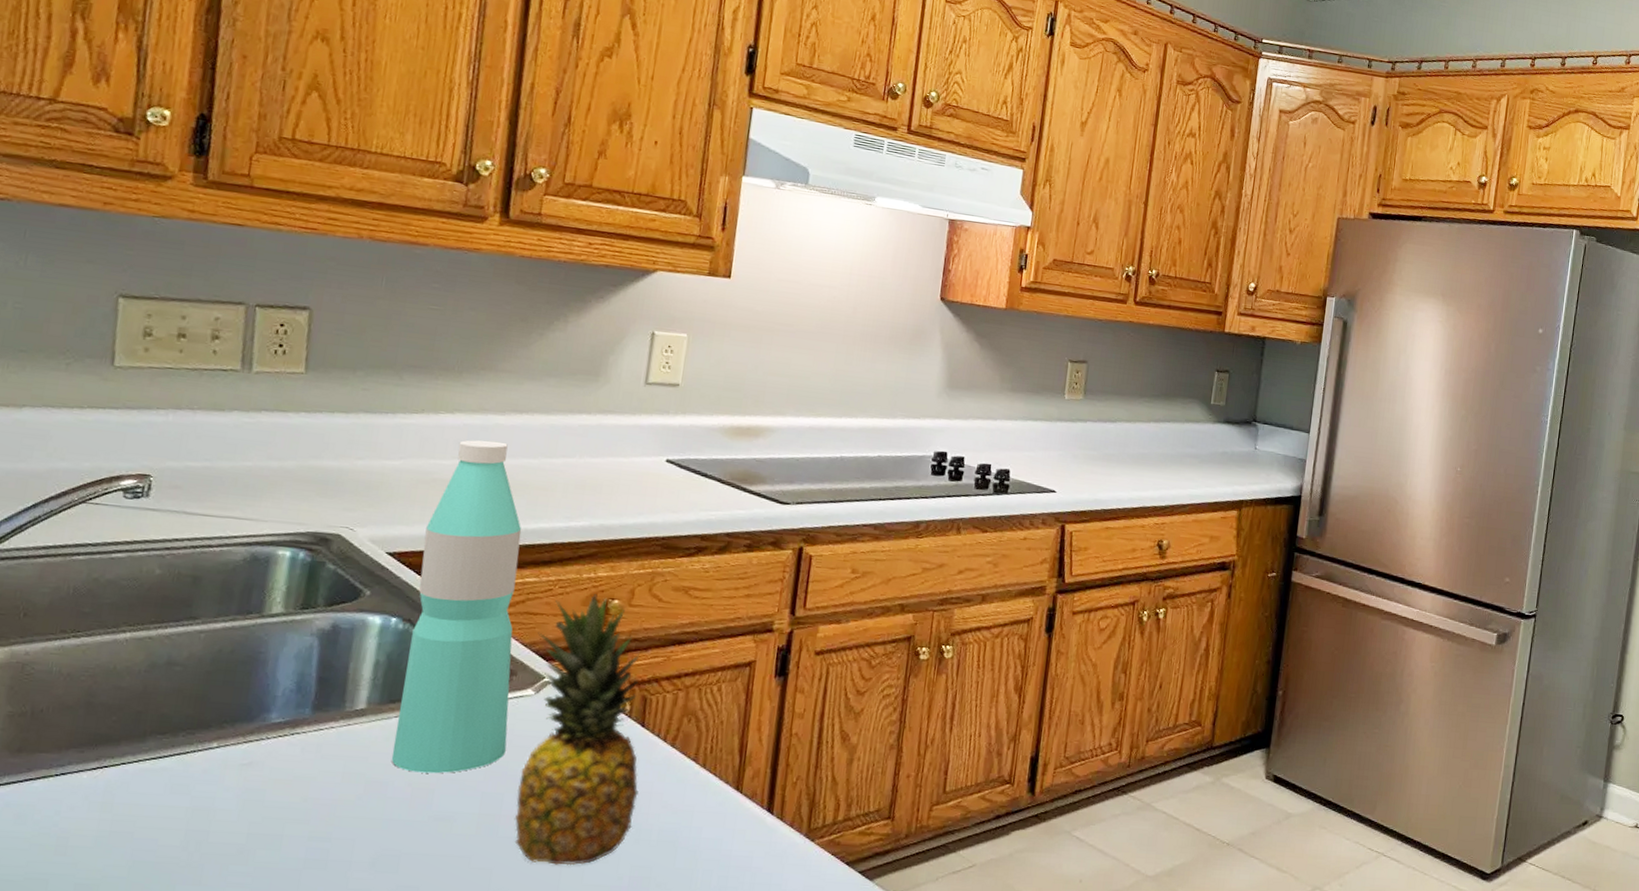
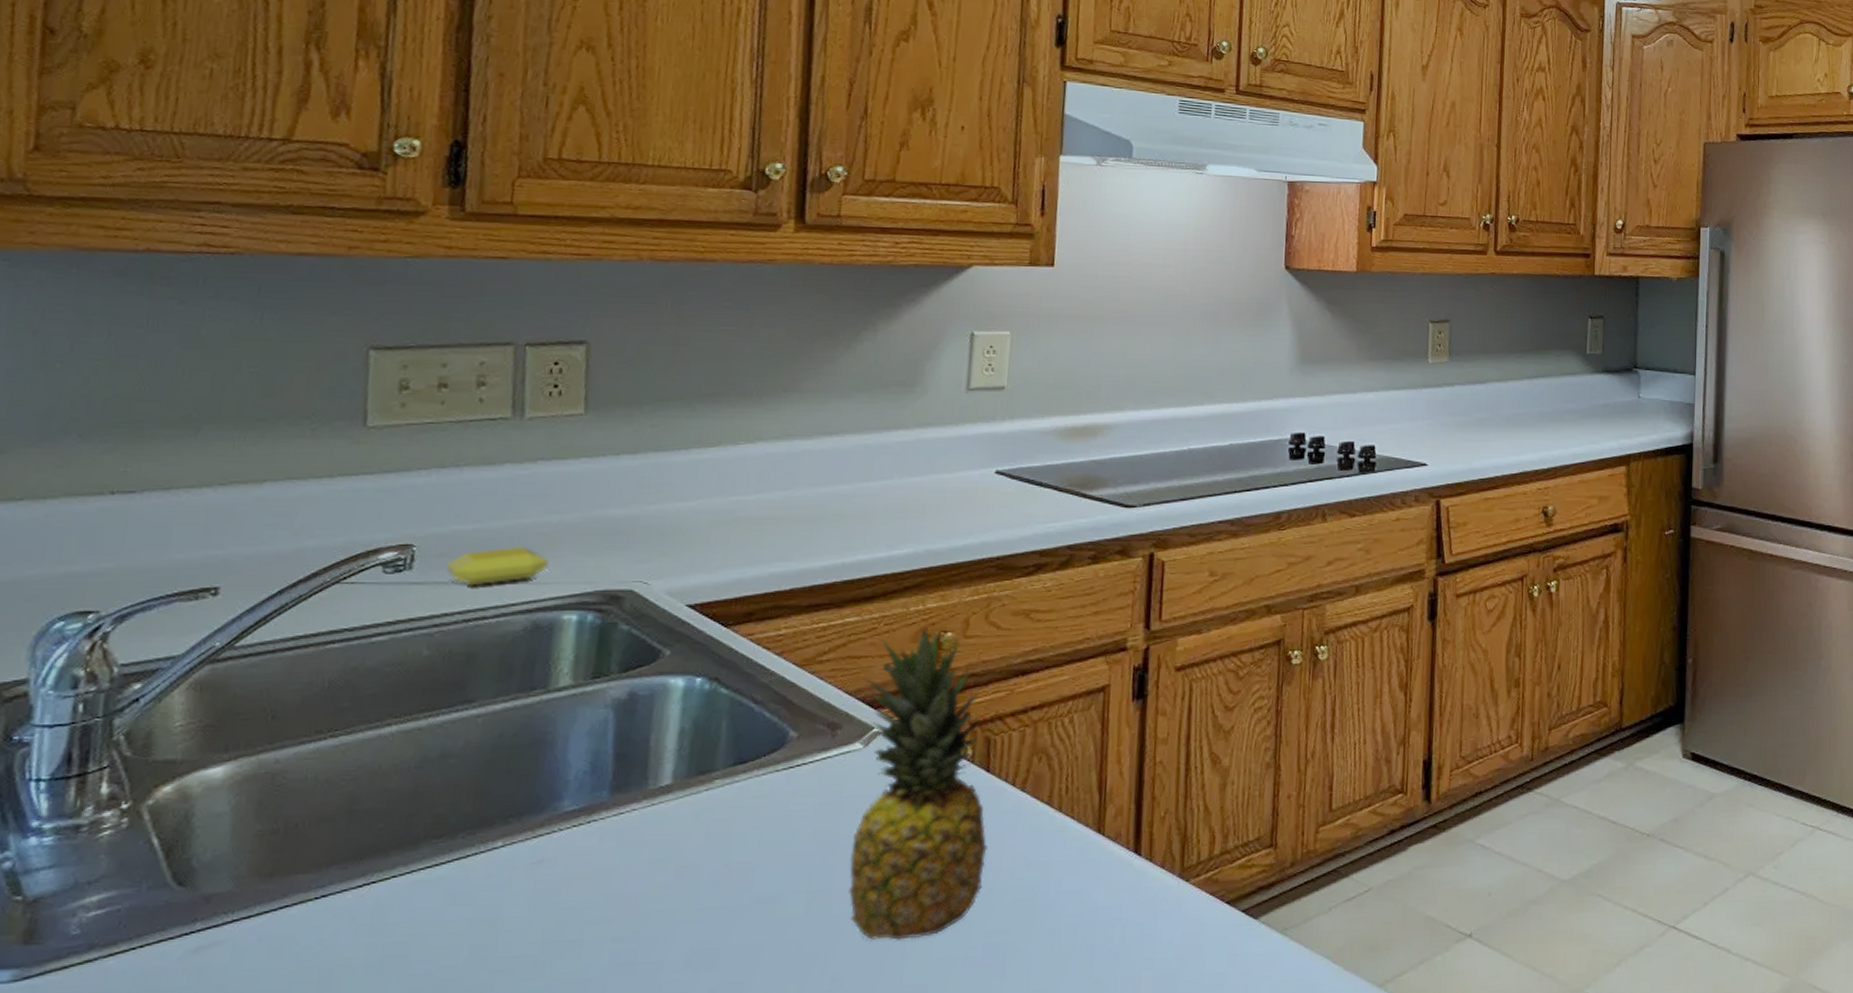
soap bar: none [178,485,268,518] -> present [446,546,549,586]
water bottle: present [391,440,522,774] -> none [703,469,839,851]

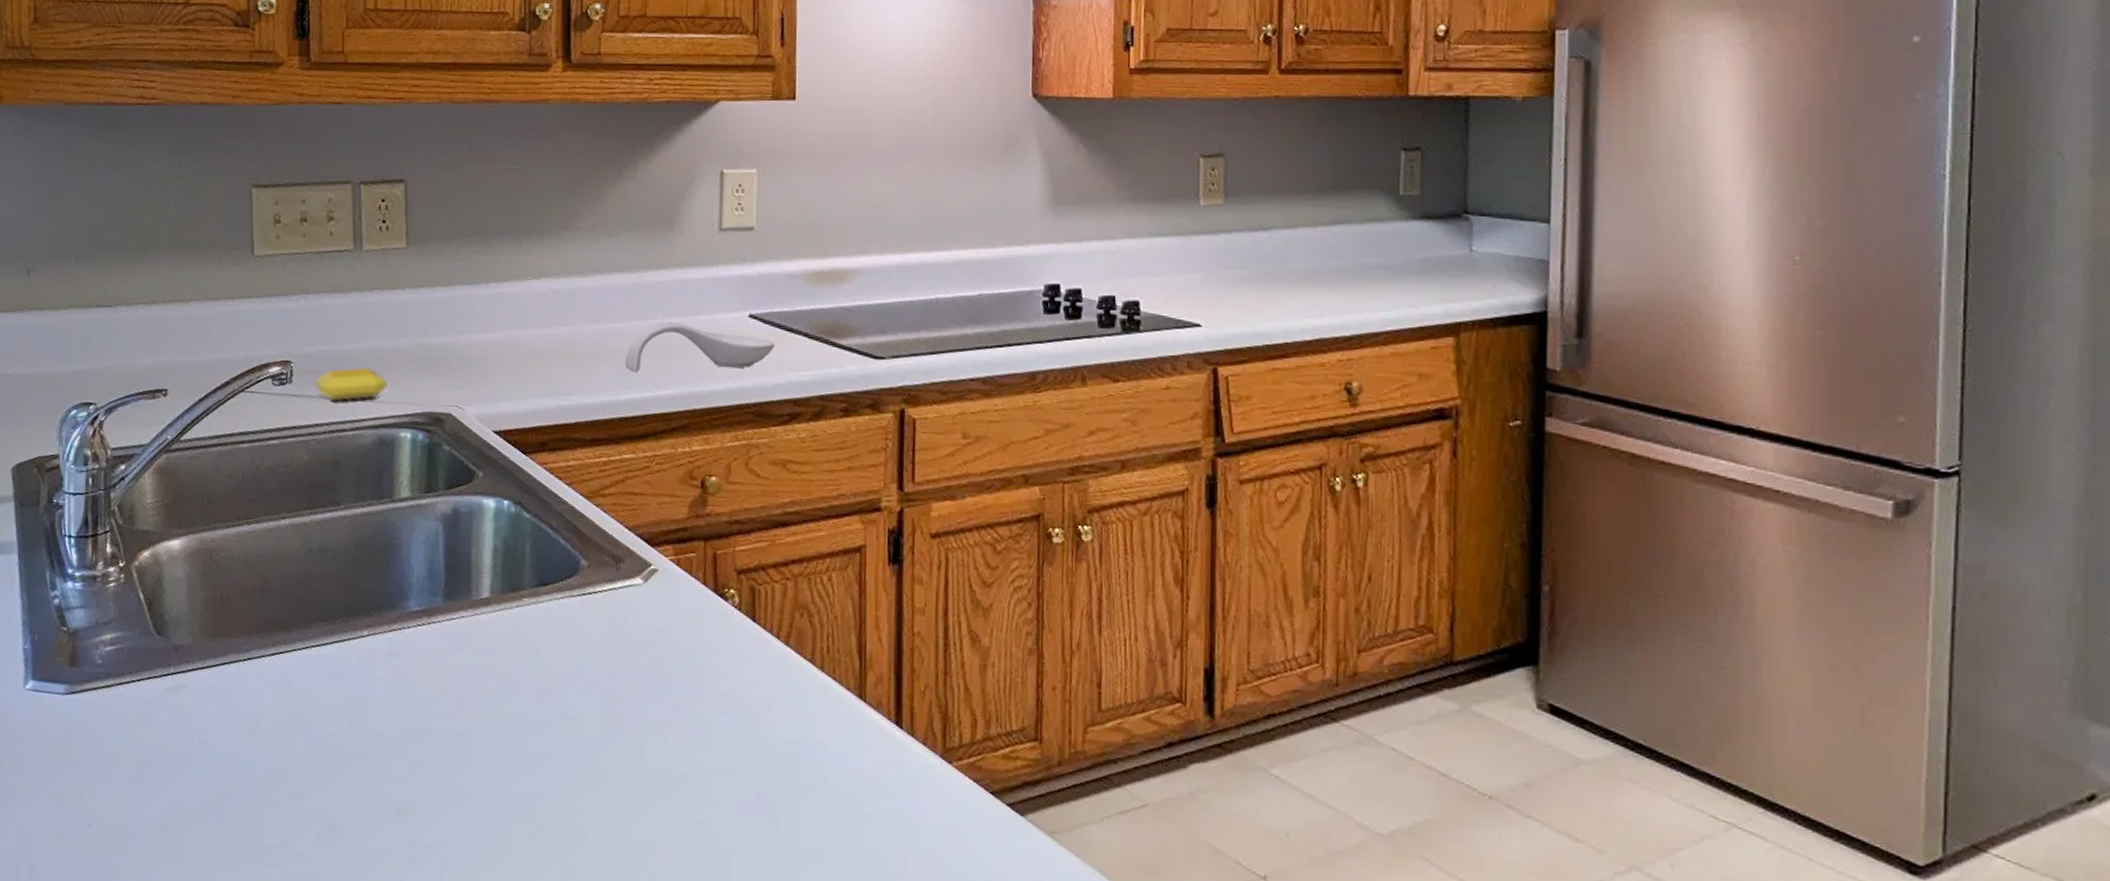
fruit: present [847,628,988,940] -> none [636,470,757,777]
spoon rest: none [853,482,1023,534] -> present [625,322,775,373]

